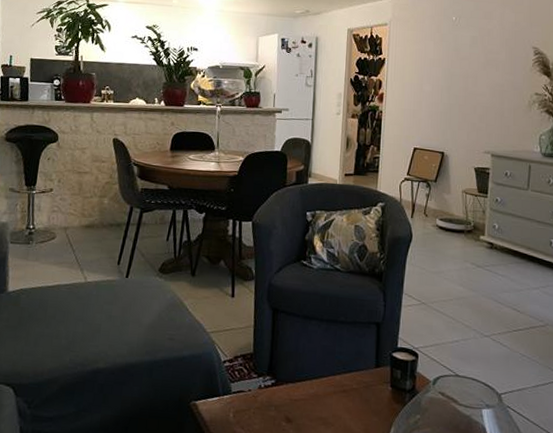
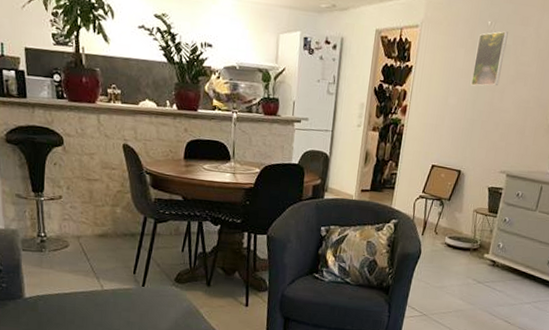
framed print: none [443,25,473,74] -> present [470,31,508,87]

